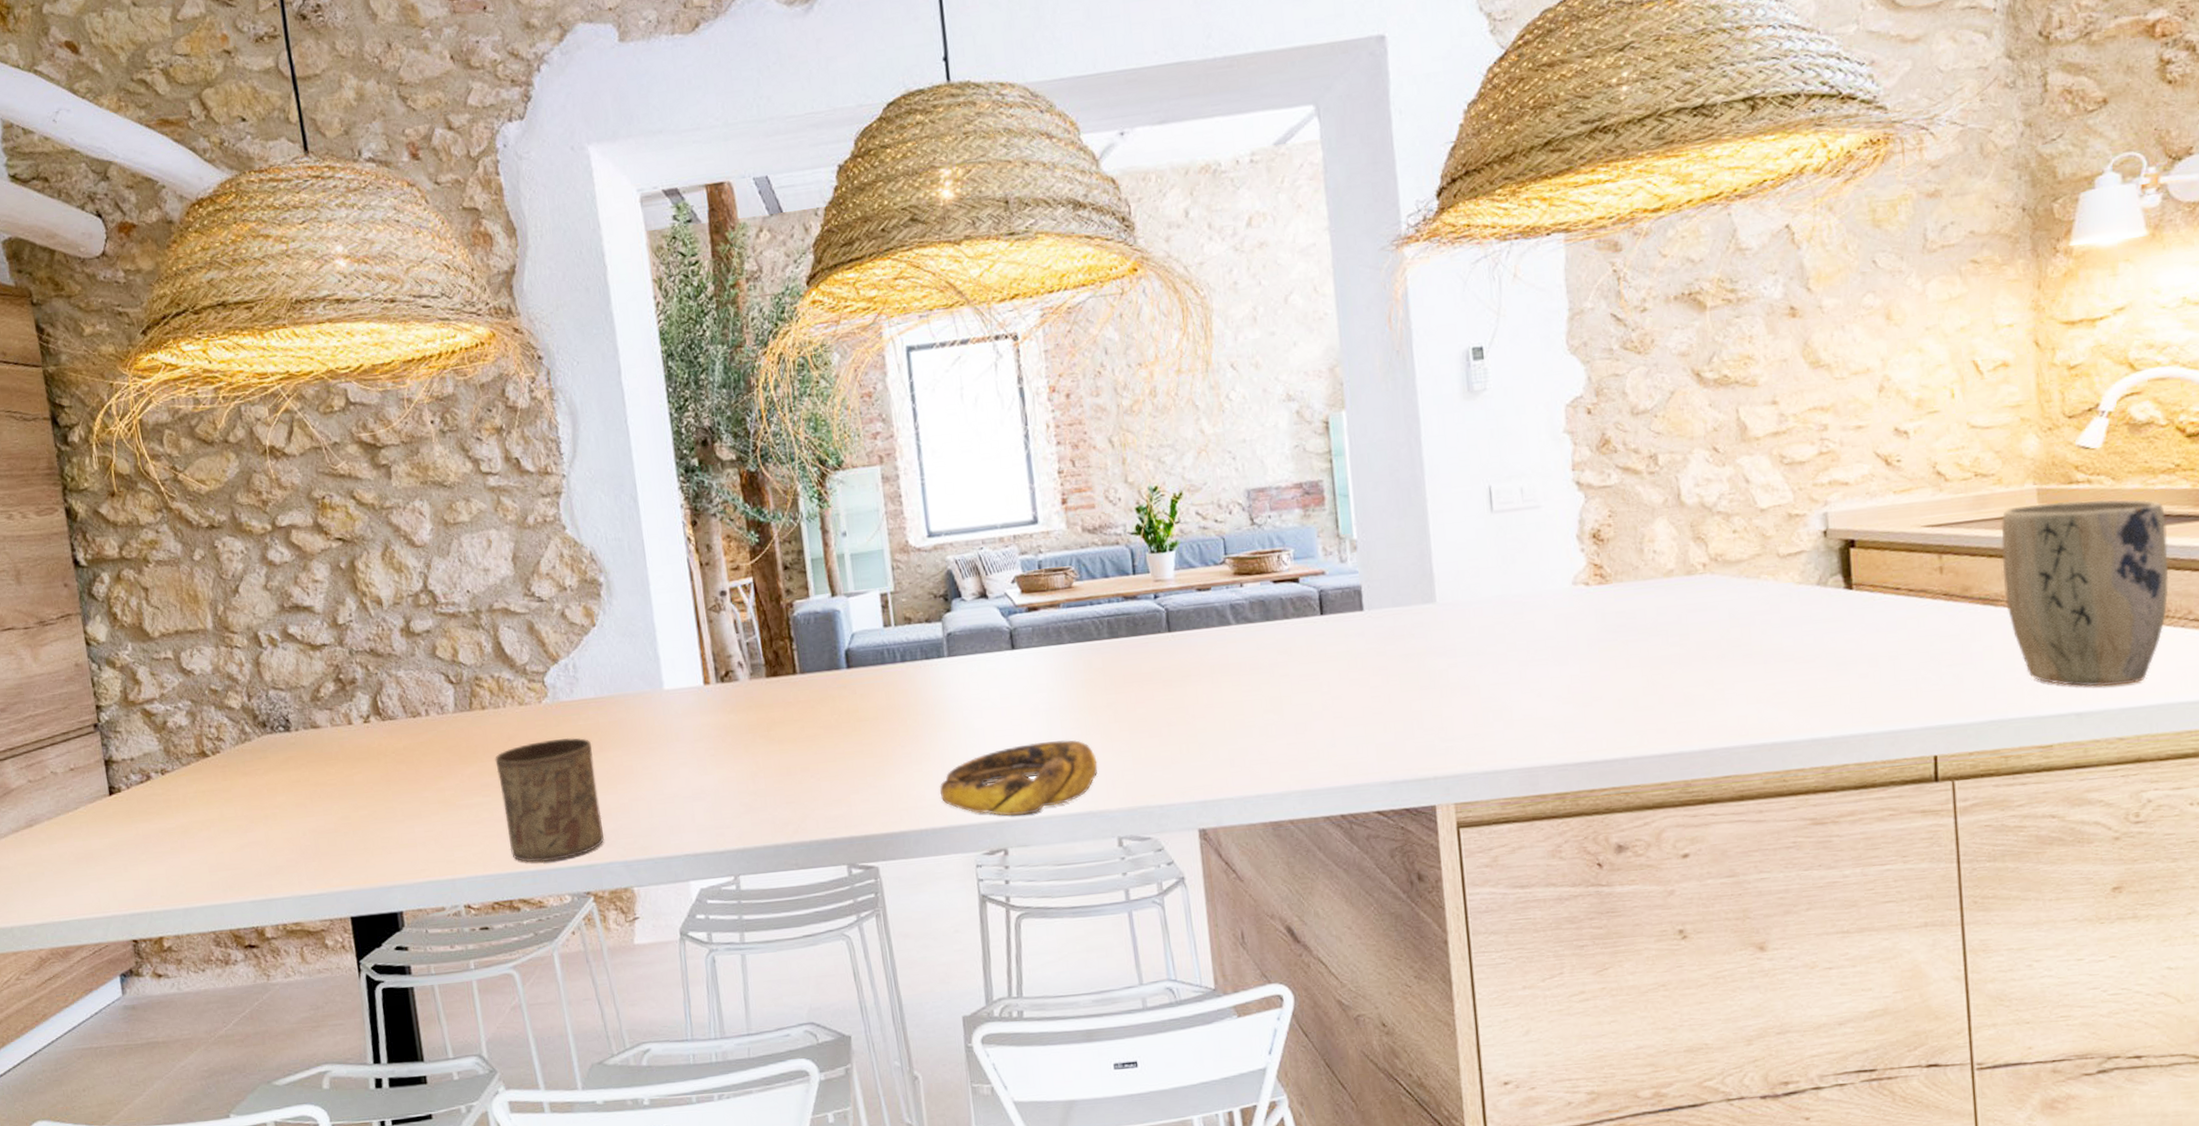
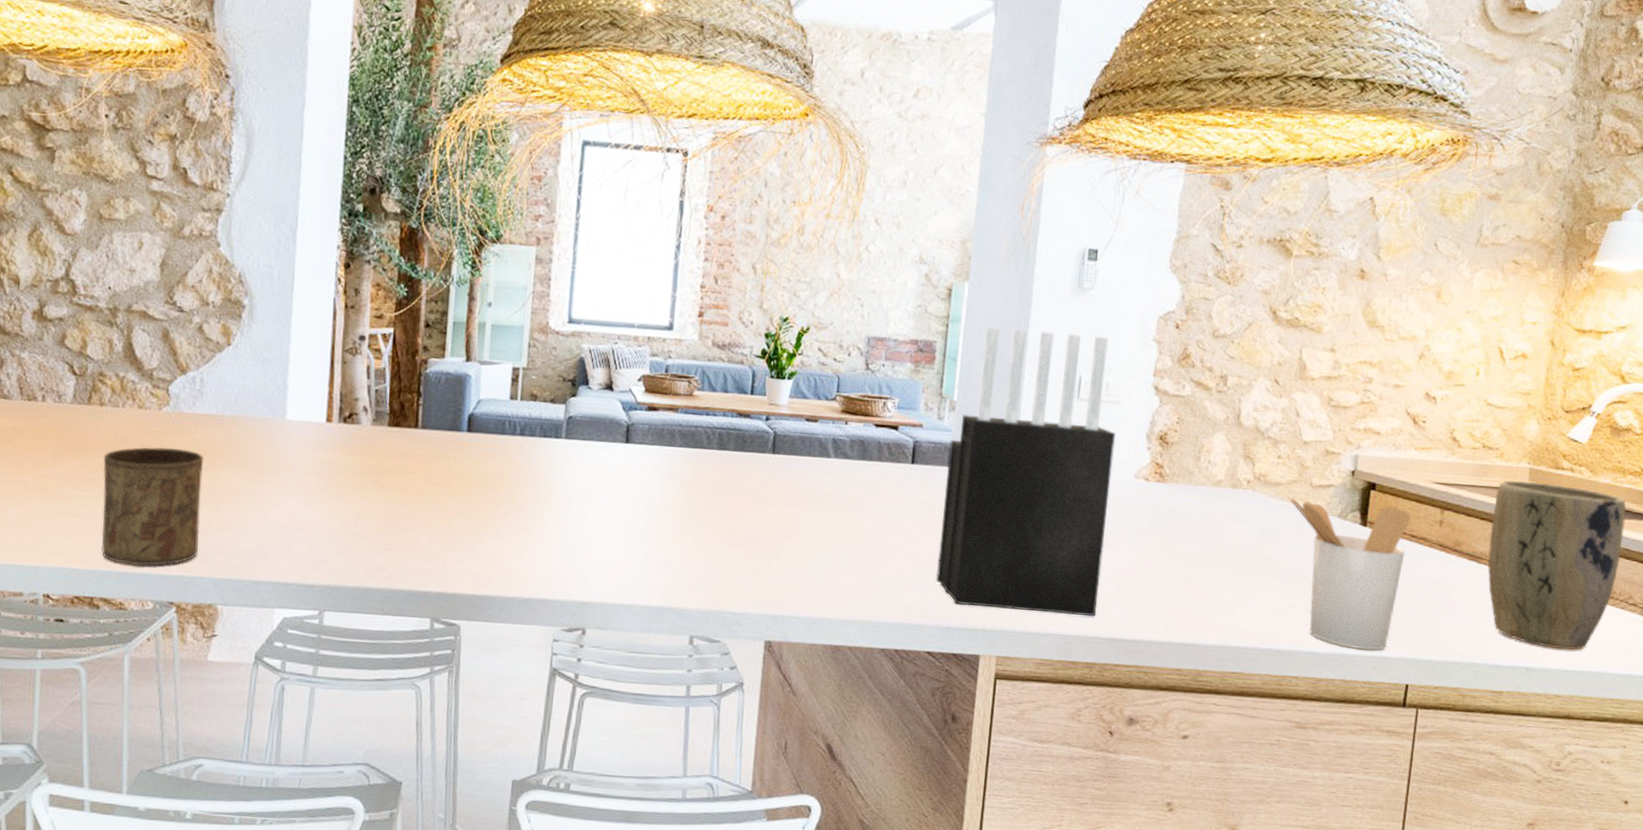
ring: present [940,740,1098,816] -> none [533,533,685,600]
knife block: none [1358,438,1557,756] -> present [935,326,1116,616]
utensil holder: none [1751,560,1905,727] -> present [1286,495,1411,651]

